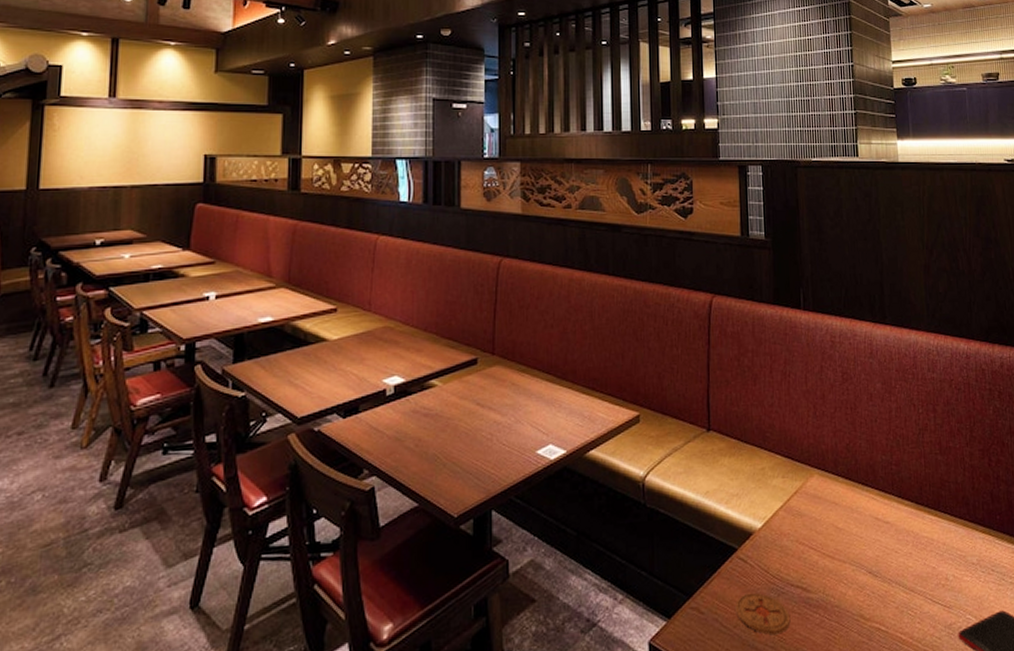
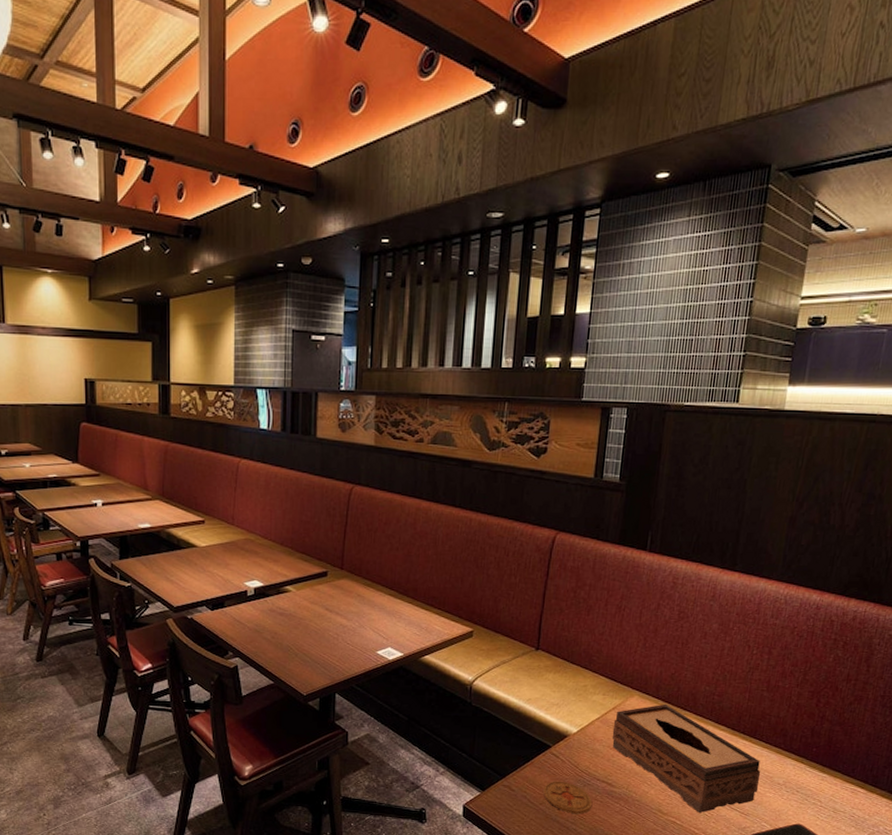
tissue box: none [797,480,954,612] -> present [612,704,761,813]

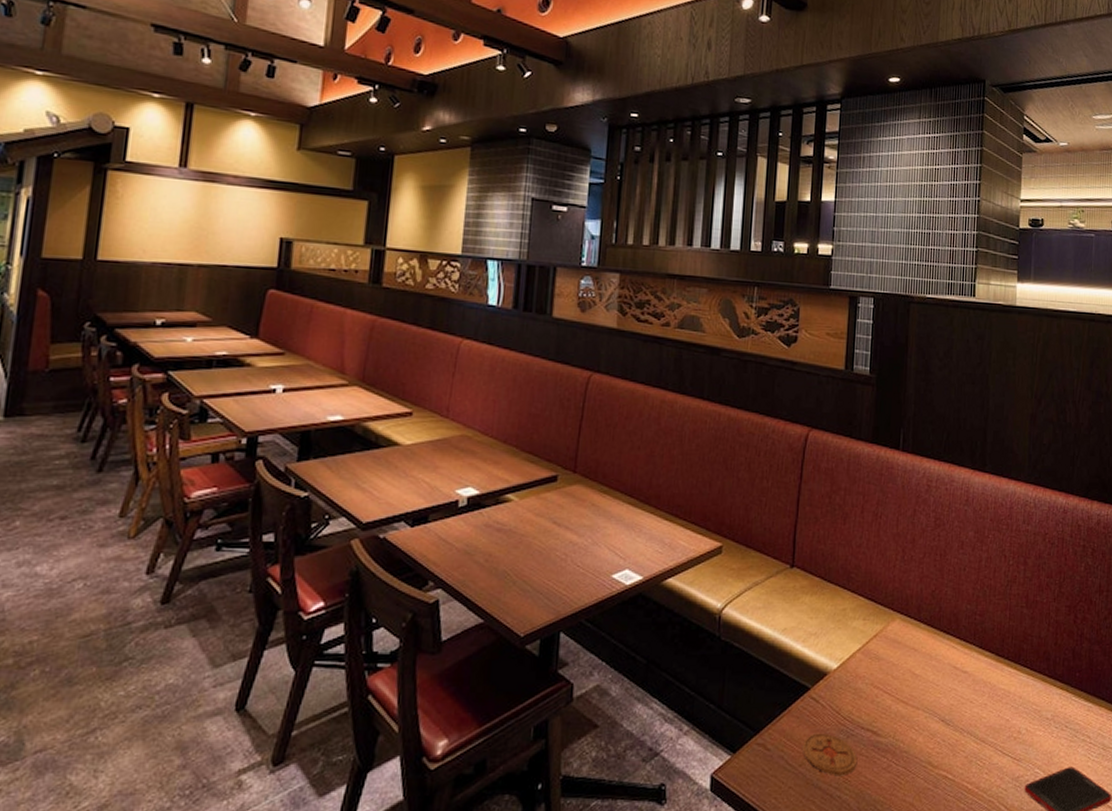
tissue box: present [612,704,761,813] -> none [875,627,1029,762]

